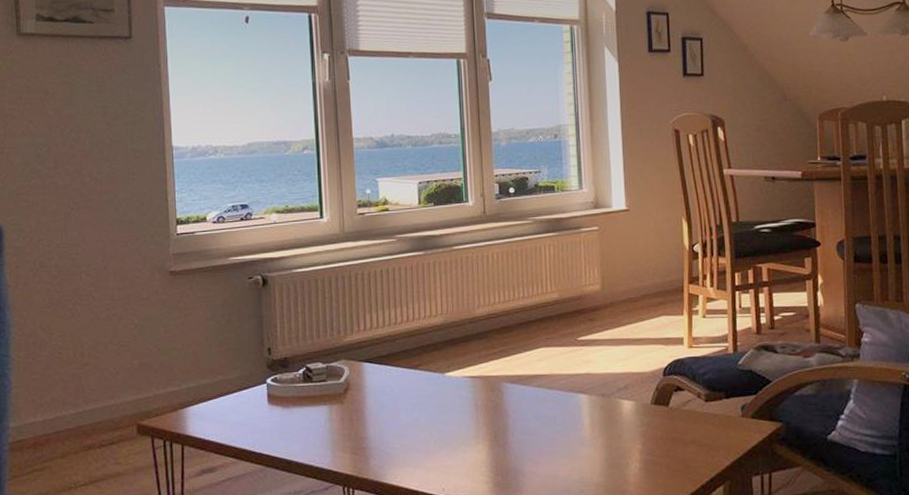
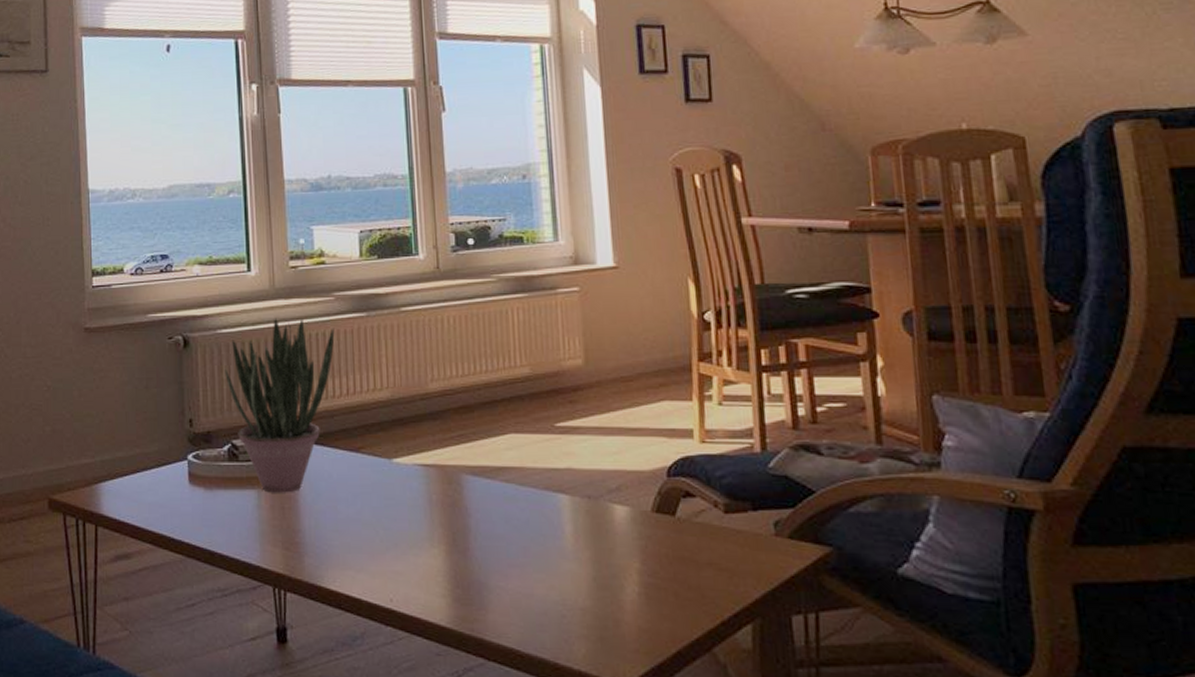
potted plant: none [300,257,397,408] -> present [225,317,335,493]

